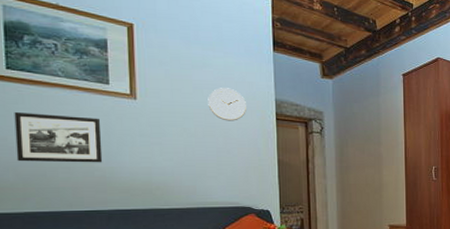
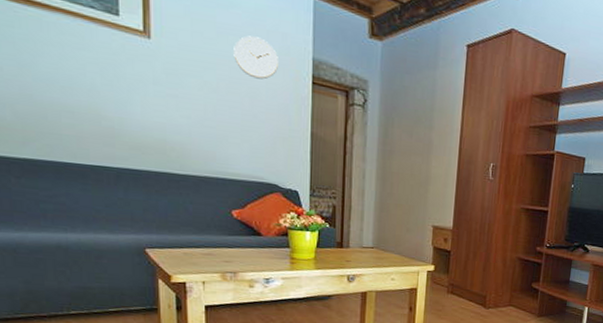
picture frame: present [14,112,103,163] -> none [10,38,111,111]

